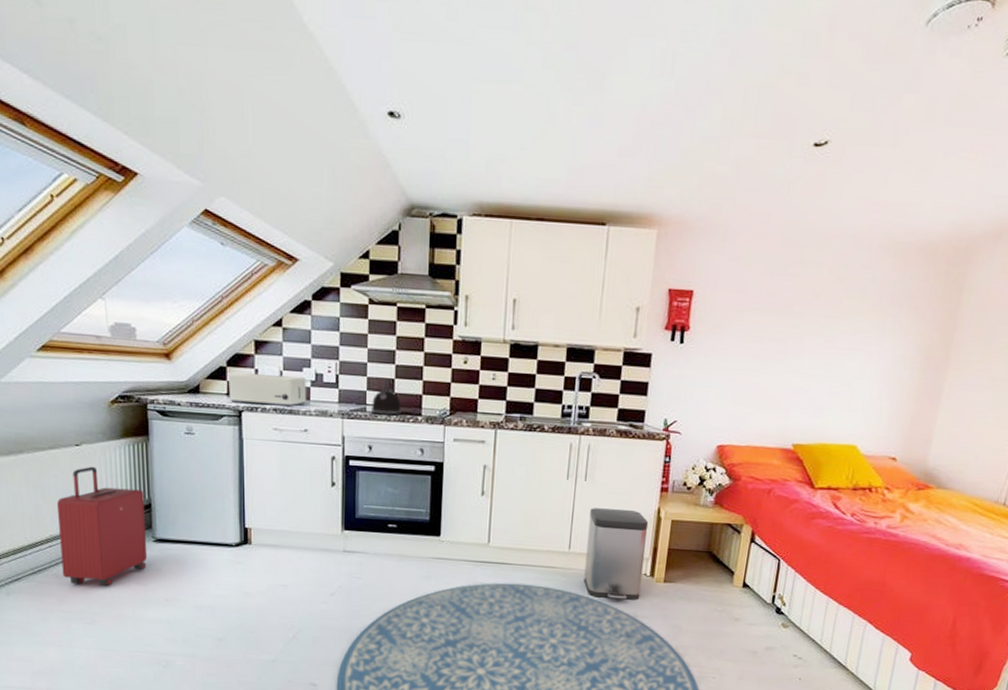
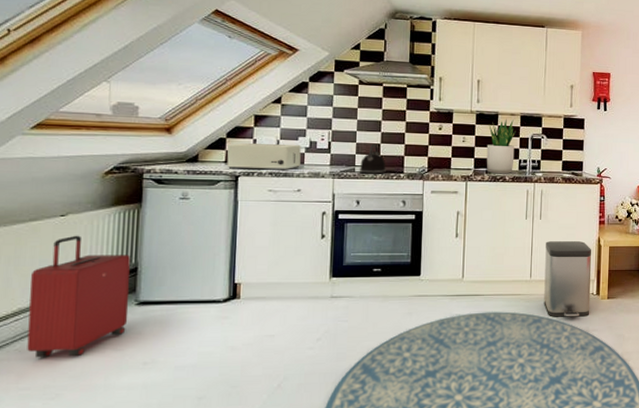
planter: none [520,352,559,422] -> present [486,119,516,174]

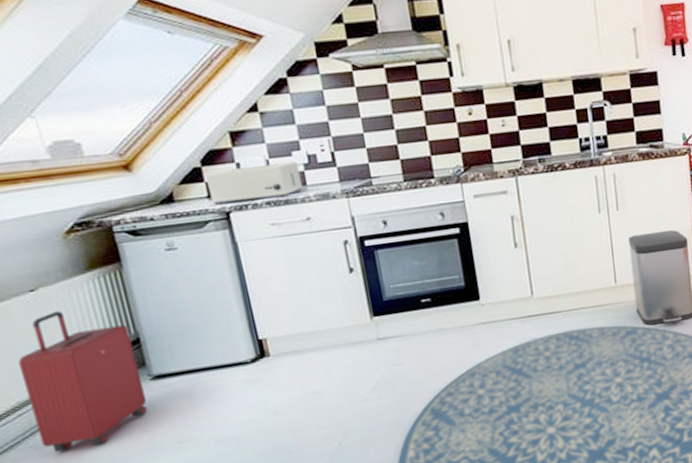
kettle: present [360,143,386,175] -> none [377,145,412,188]
planter: present [486,119,516,174] -> none [532,86,573,161]

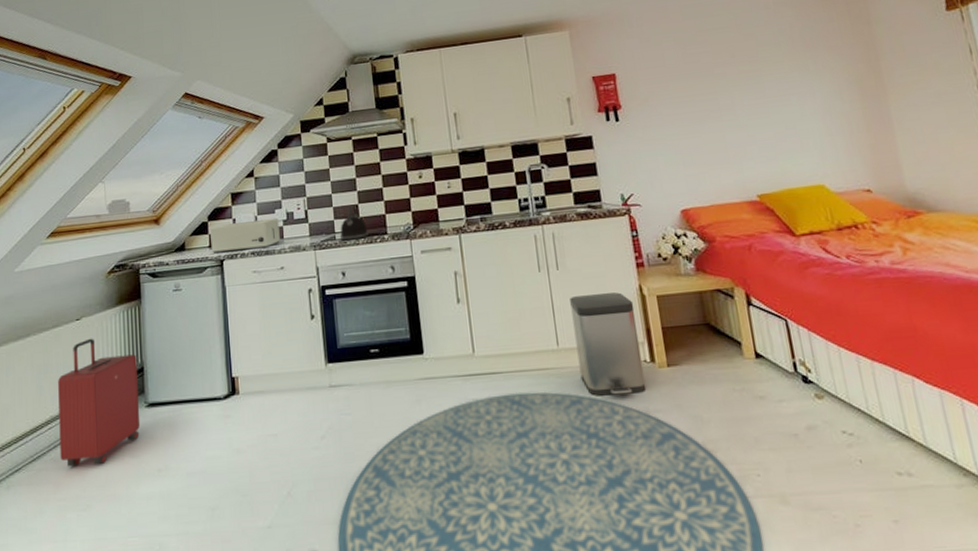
kettle: none [377,145,412,188] -> present [340,204,368,242]

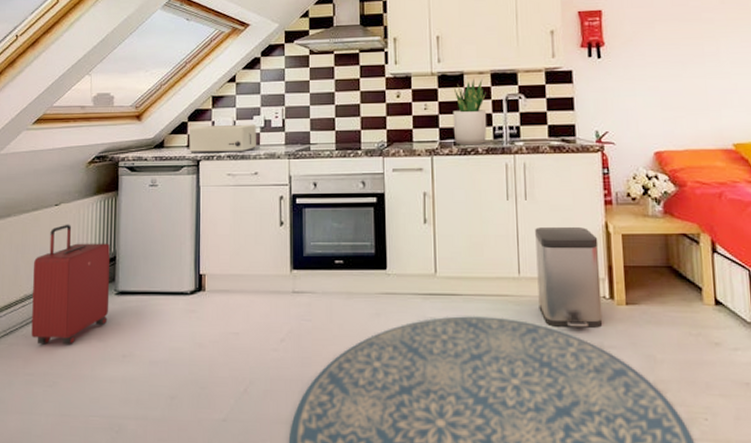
kettle: present [340,204,368,242] -> none [315,118,342,154]
planter: none [475,152,513,220] -> present [453,79,487,146]

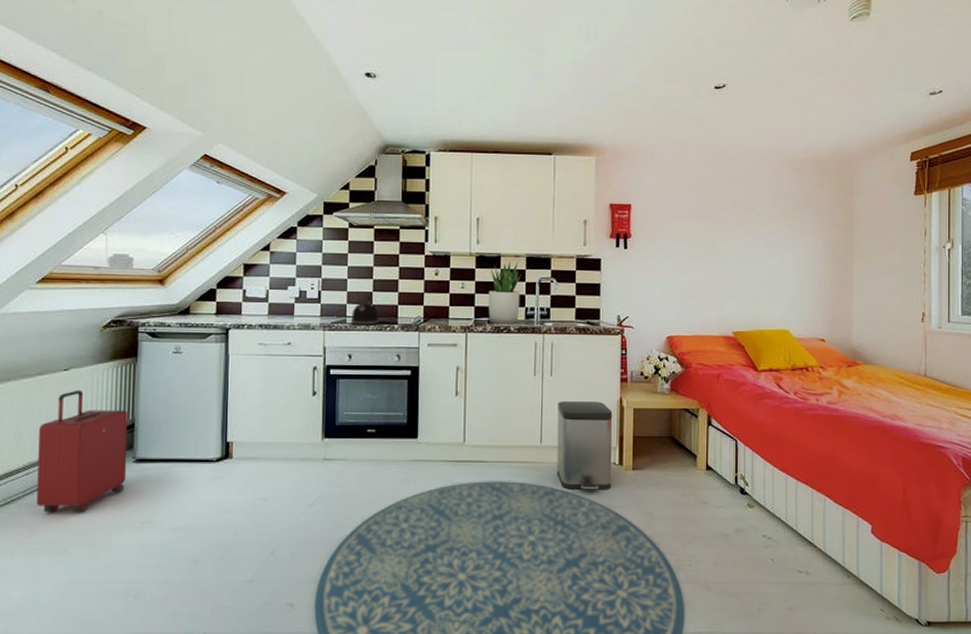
toaster: present [189,125,256,155] -> none [217,294,291,324]
kettle: none [315,118,342,154] -> present [351,292,379,327]

